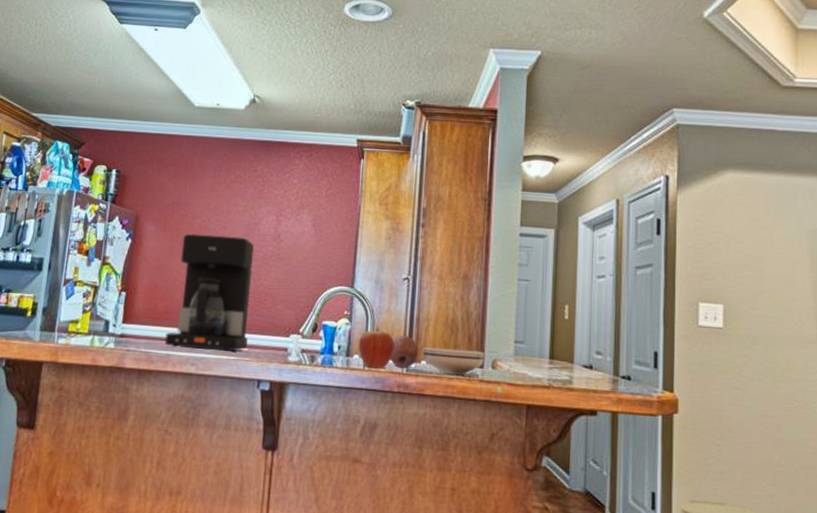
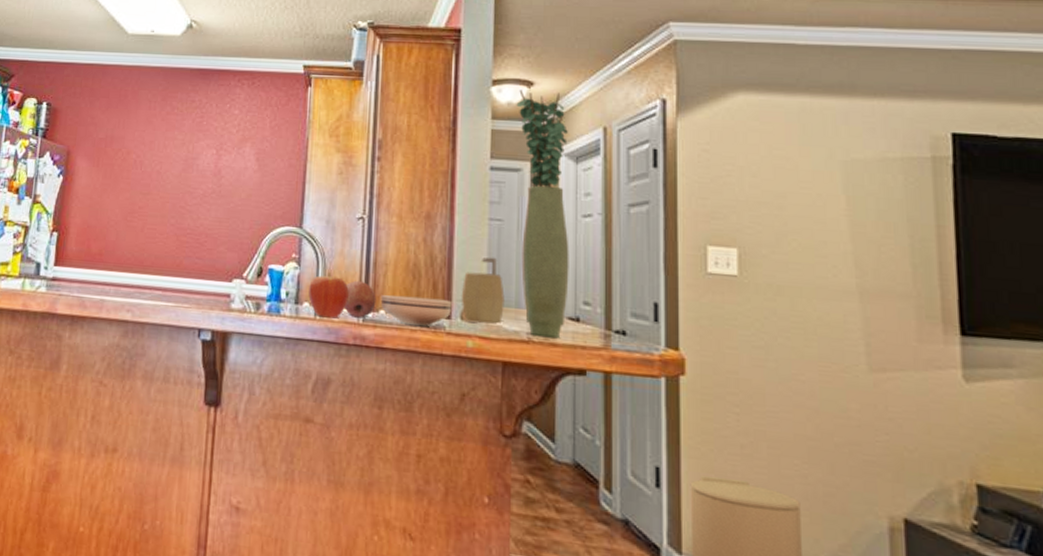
coffee maker: present [165,233,254,351] -> none [98,169,193,297]
soap dispenser: none [492,313,531,372] -> present [461,257,506,324]
vase: none [543,165,587,384] -> present [516,89,569,339]

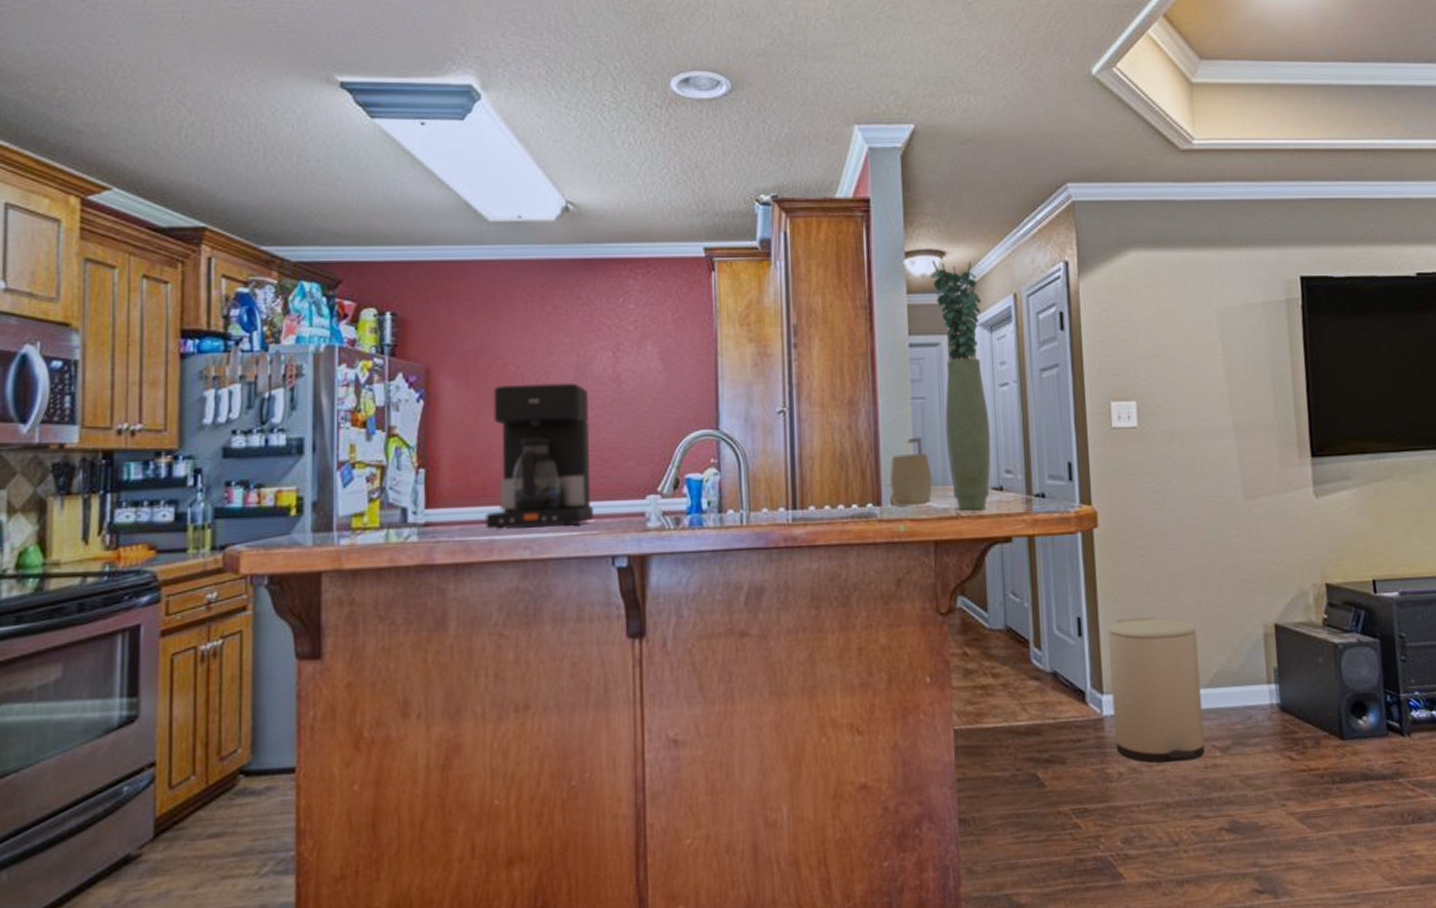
coffee maker: none [98,169,193,297] -> present [485,382,593,531]
fruit: present [308,272,349,319] -> none [732,474,775,523]
fruit: present [344,280,376,318] -> none [771,478,805,518]
bowl: present [380,294,452,326] -> none [809,486,882,518]

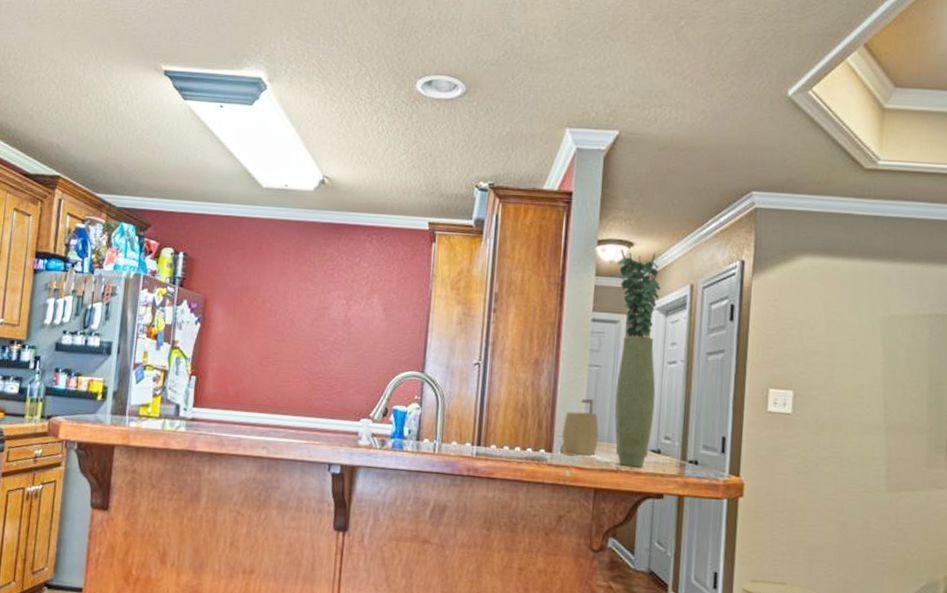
coffee maker: present [485,382,593,531] -> none [236,317,324,435]

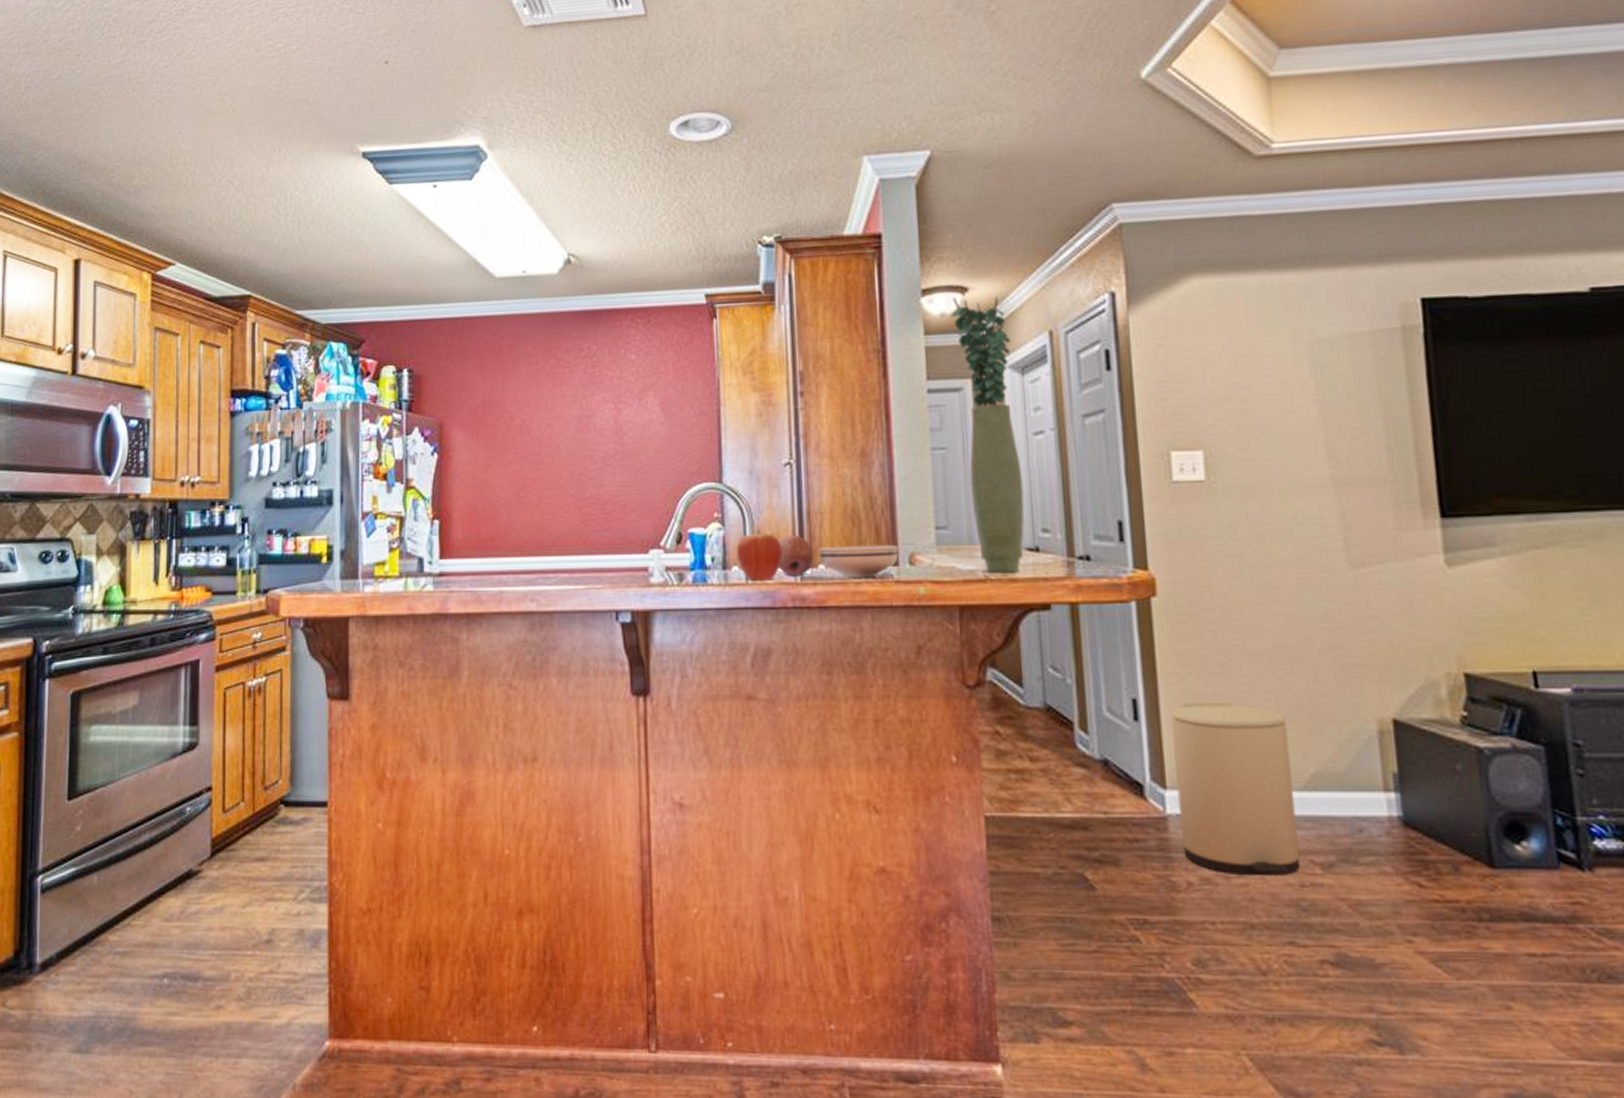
fruit: none [428,412,465,453] -> present [737,529,783,581]
fruit: none [460,419,489,453] -> present [778,534,814,577]
bowl: none [492,431,554,459] -> present [818,544,898,577]
soap dispenser: present [562,398,600,457] -> none [907,491,957,567]

